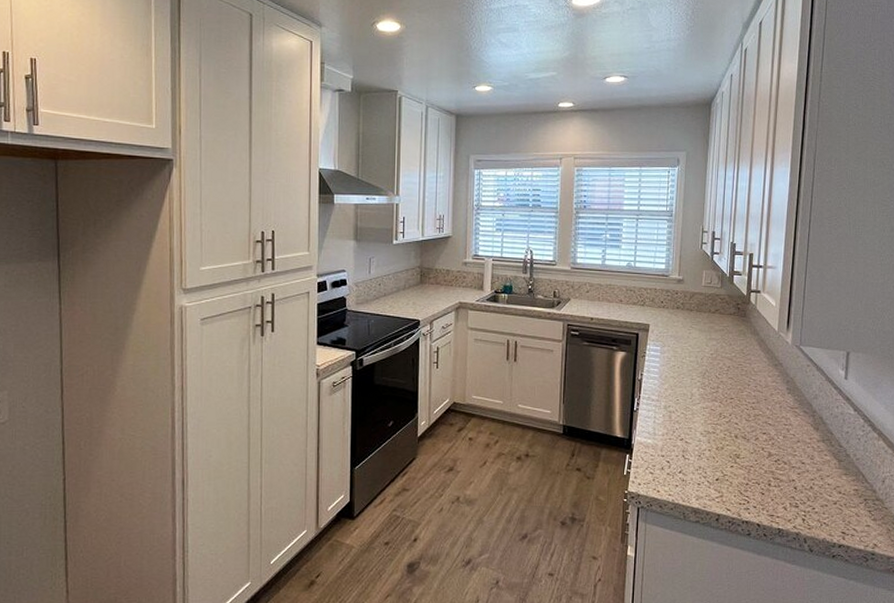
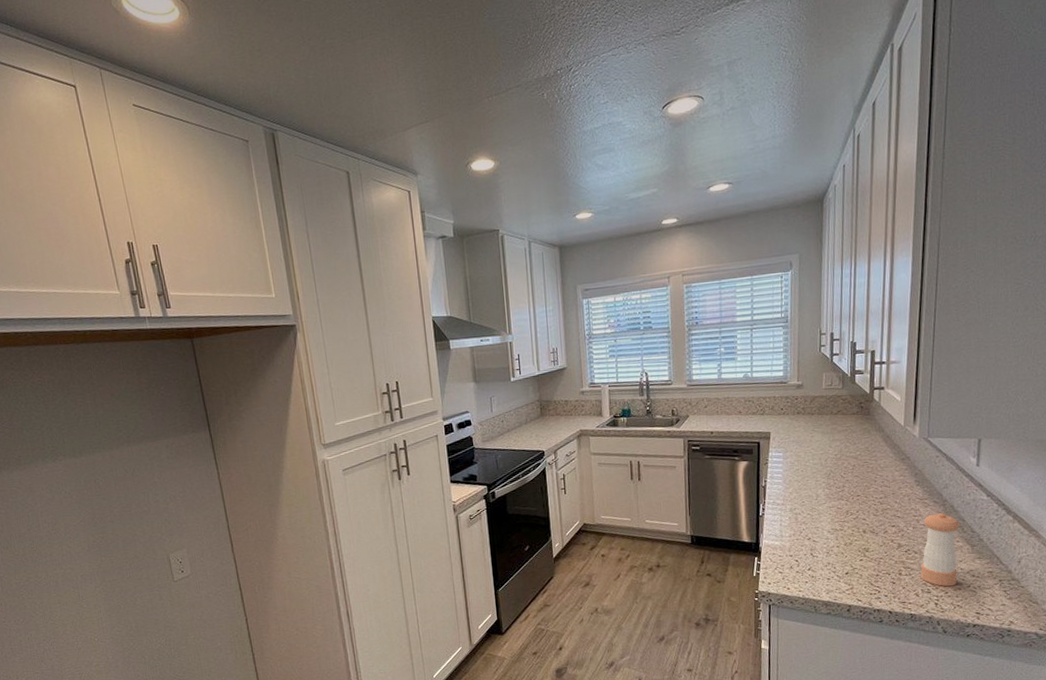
pepper shaker: none [790,424,828,502] -> present [921,513,960,587]

